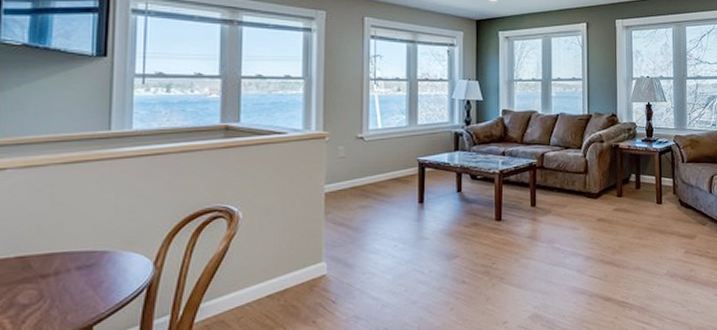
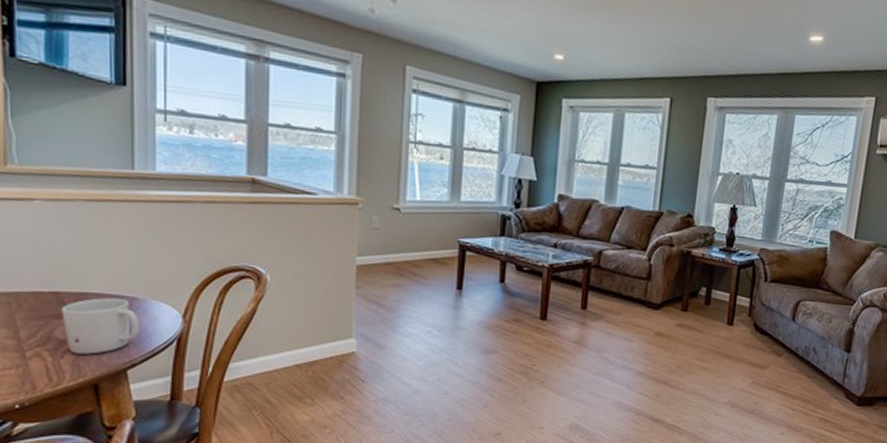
mug: none [26,254,109,317] -> present [61,298,140,355]

